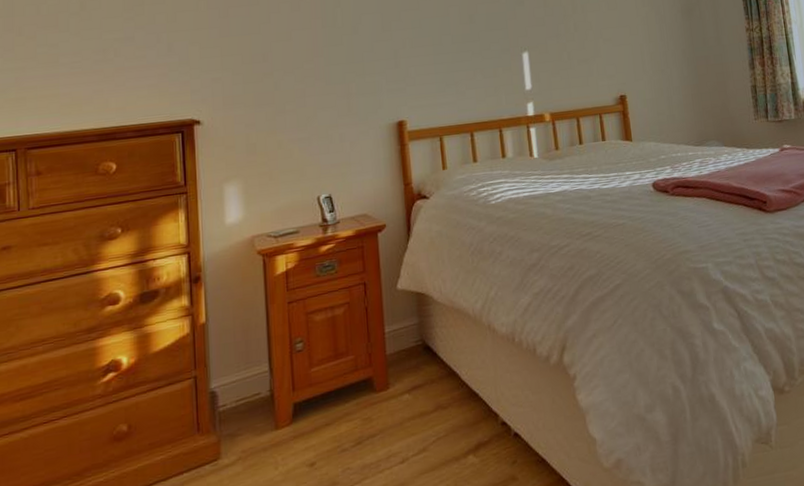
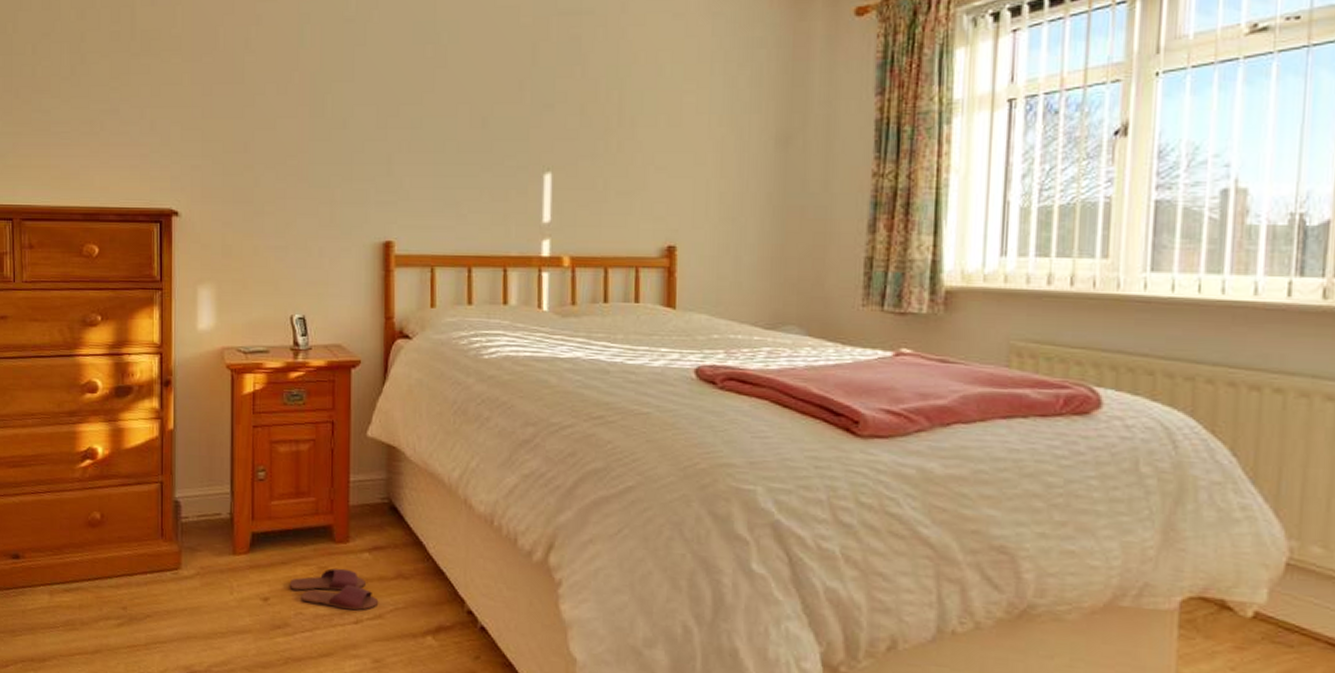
slippers: none [336,414,422,456] -> present [290,568,379,610]

